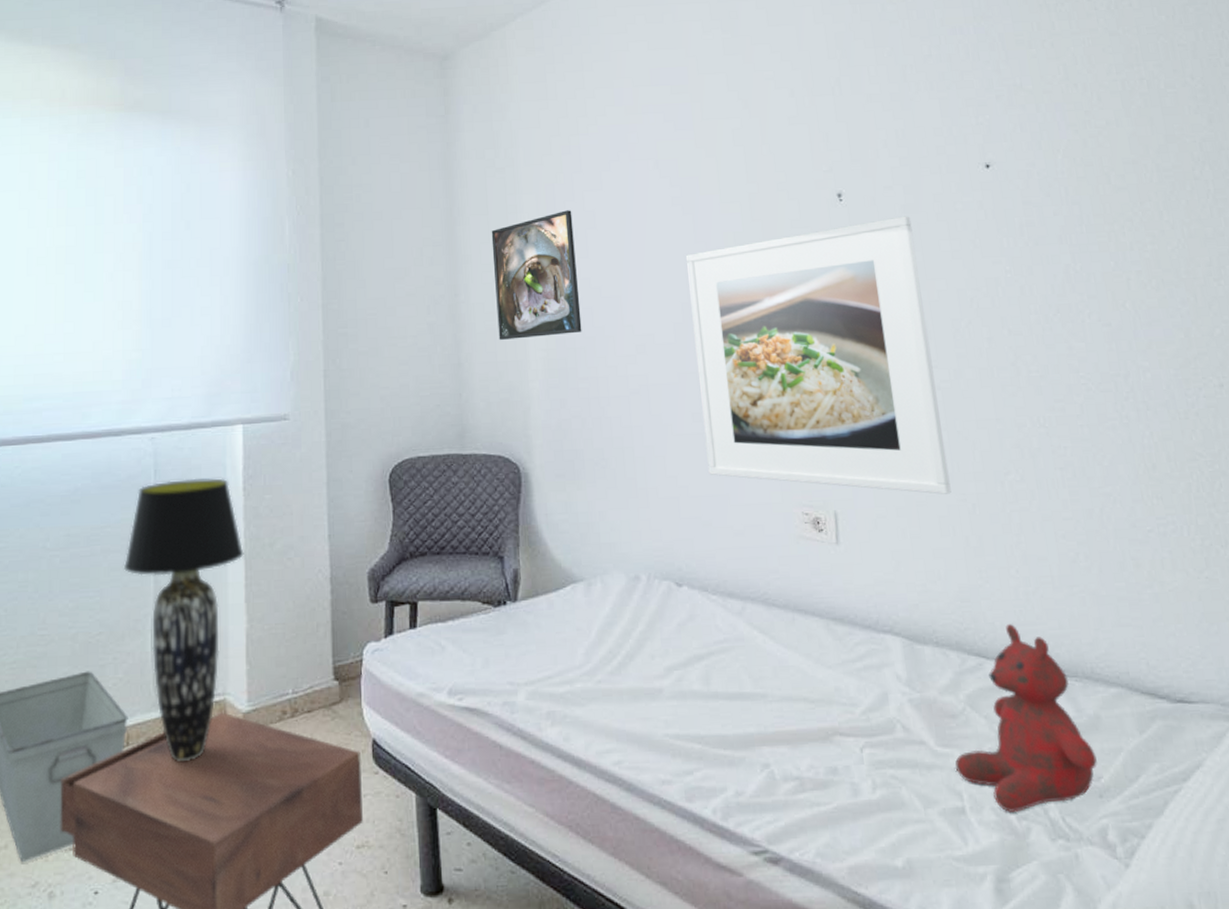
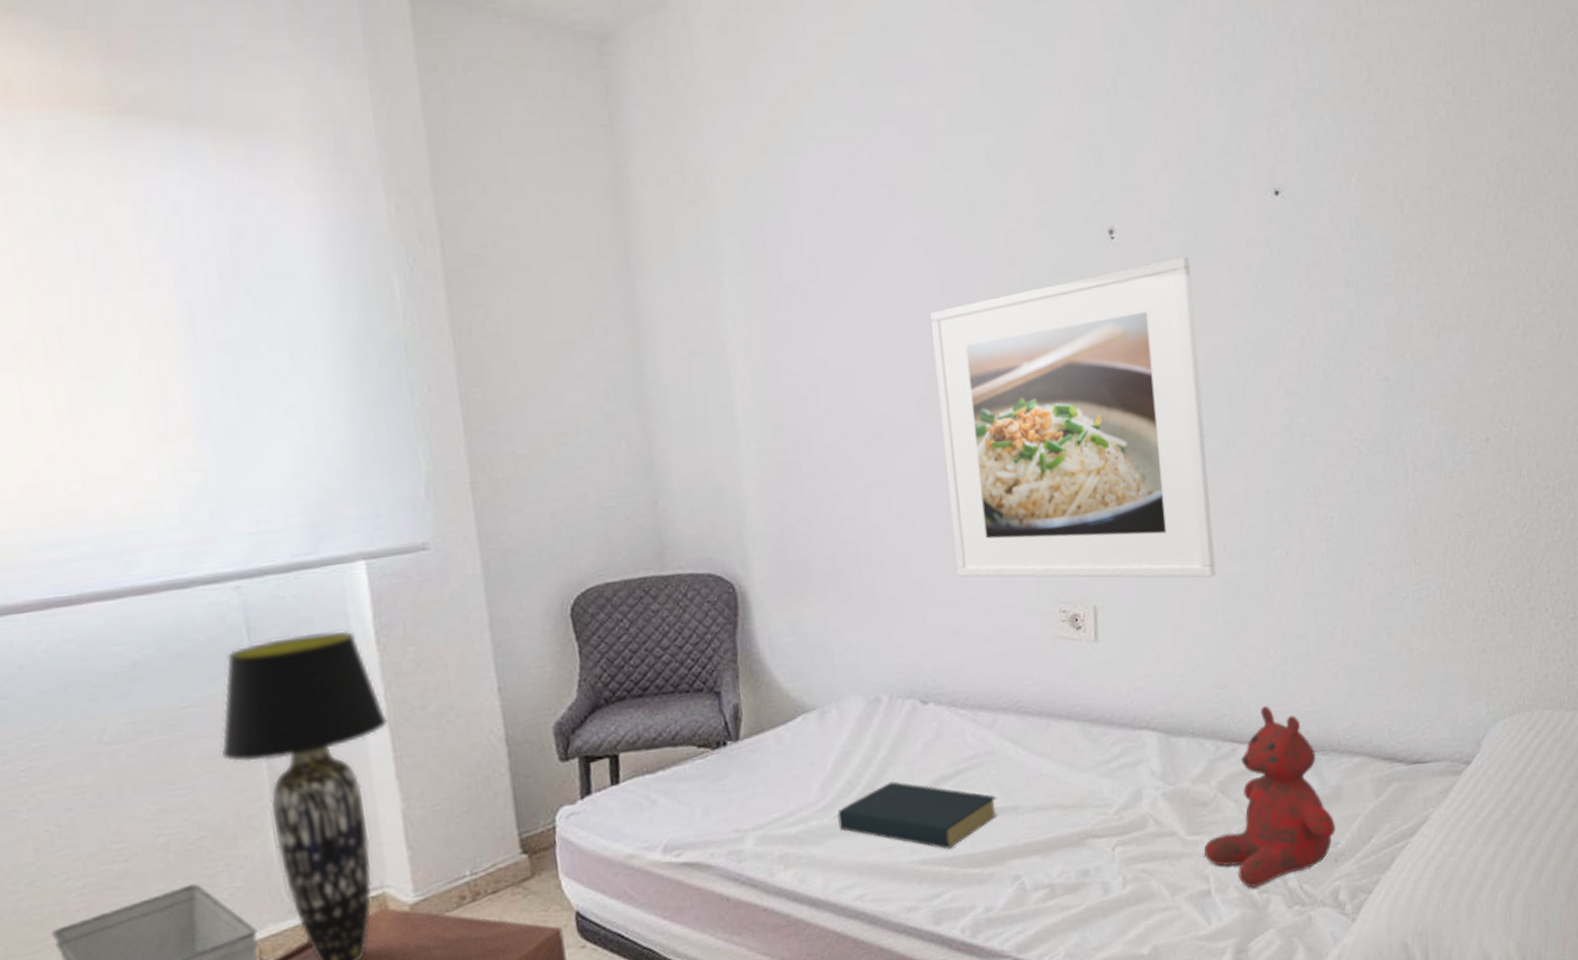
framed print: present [491,210,582,340] -> none [683,257,806,430]
hardback book: none [599,655,747,728] -> present [837,781,997,850]

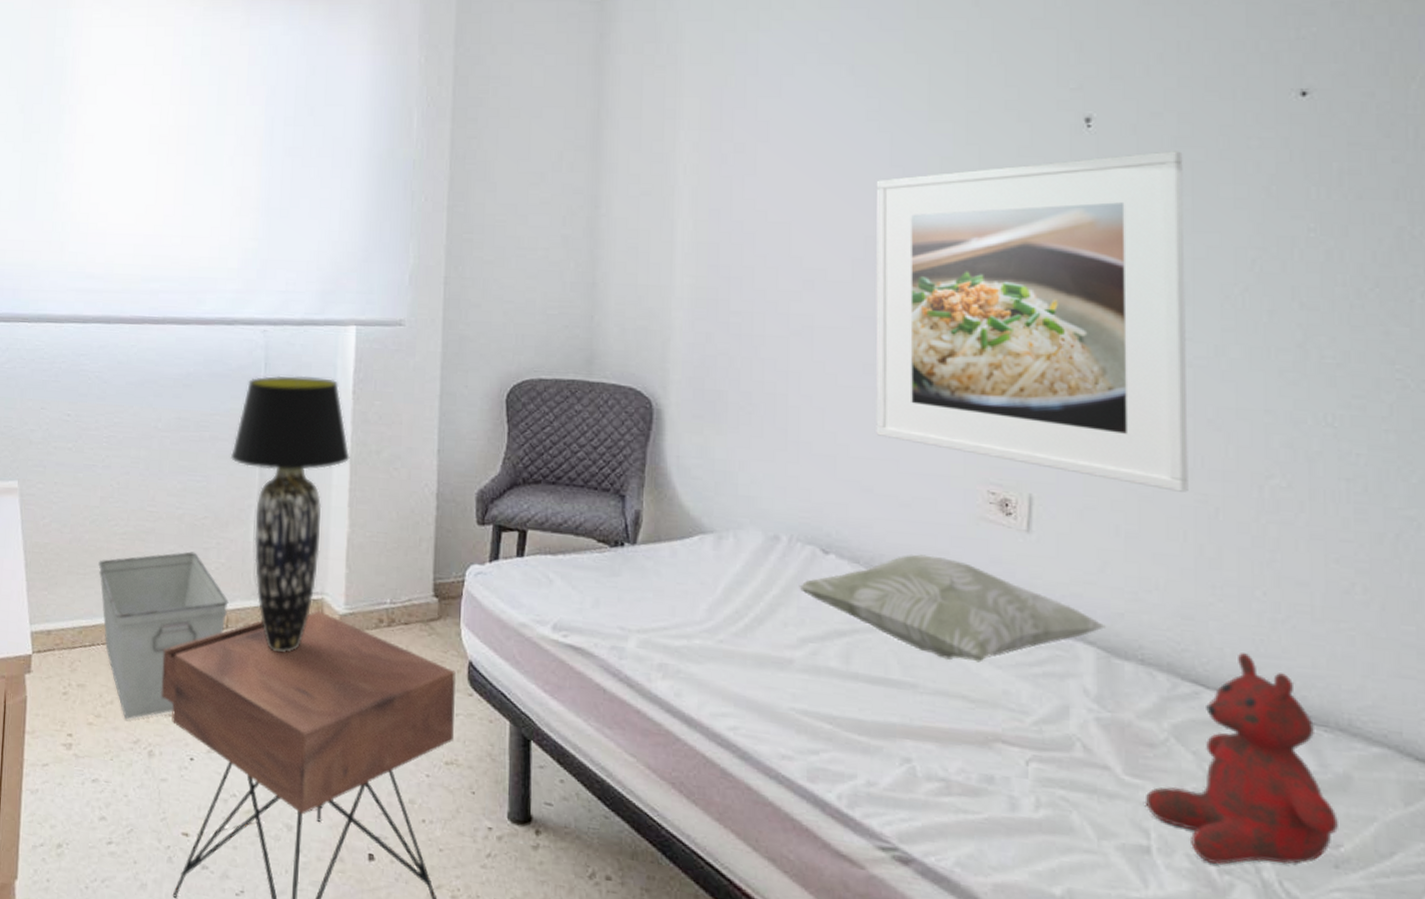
hardback book: present [837,781,997,850] -> none [721,622,894,708]
decorative pillow: none [904,682,1163,777] -> present [799,554,1105,663]

